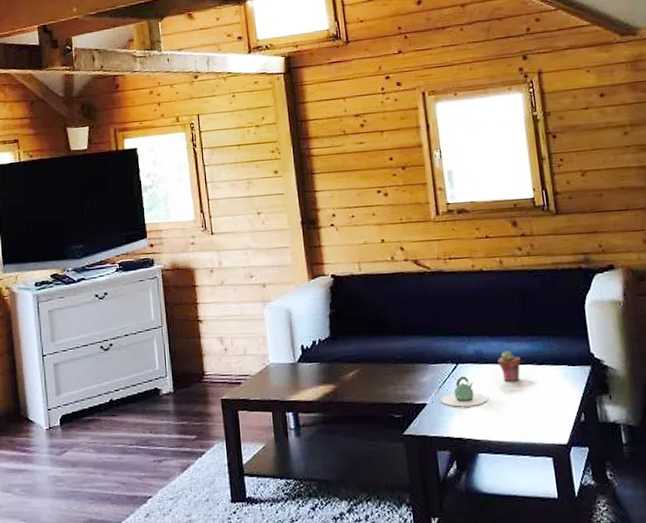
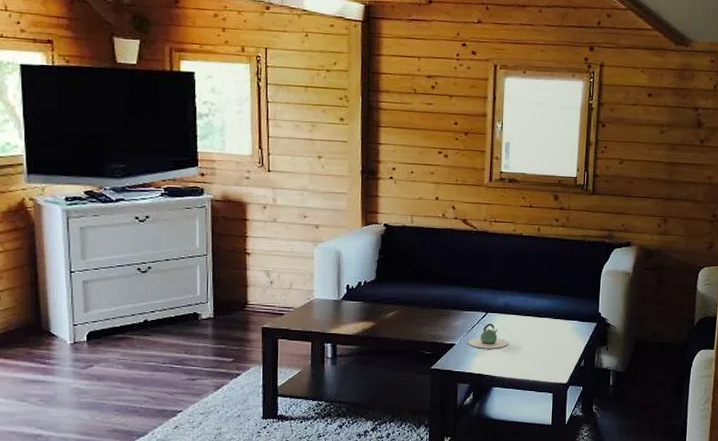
potted succulent: present [497,350,522,382] -> none [522,305,541,331]

